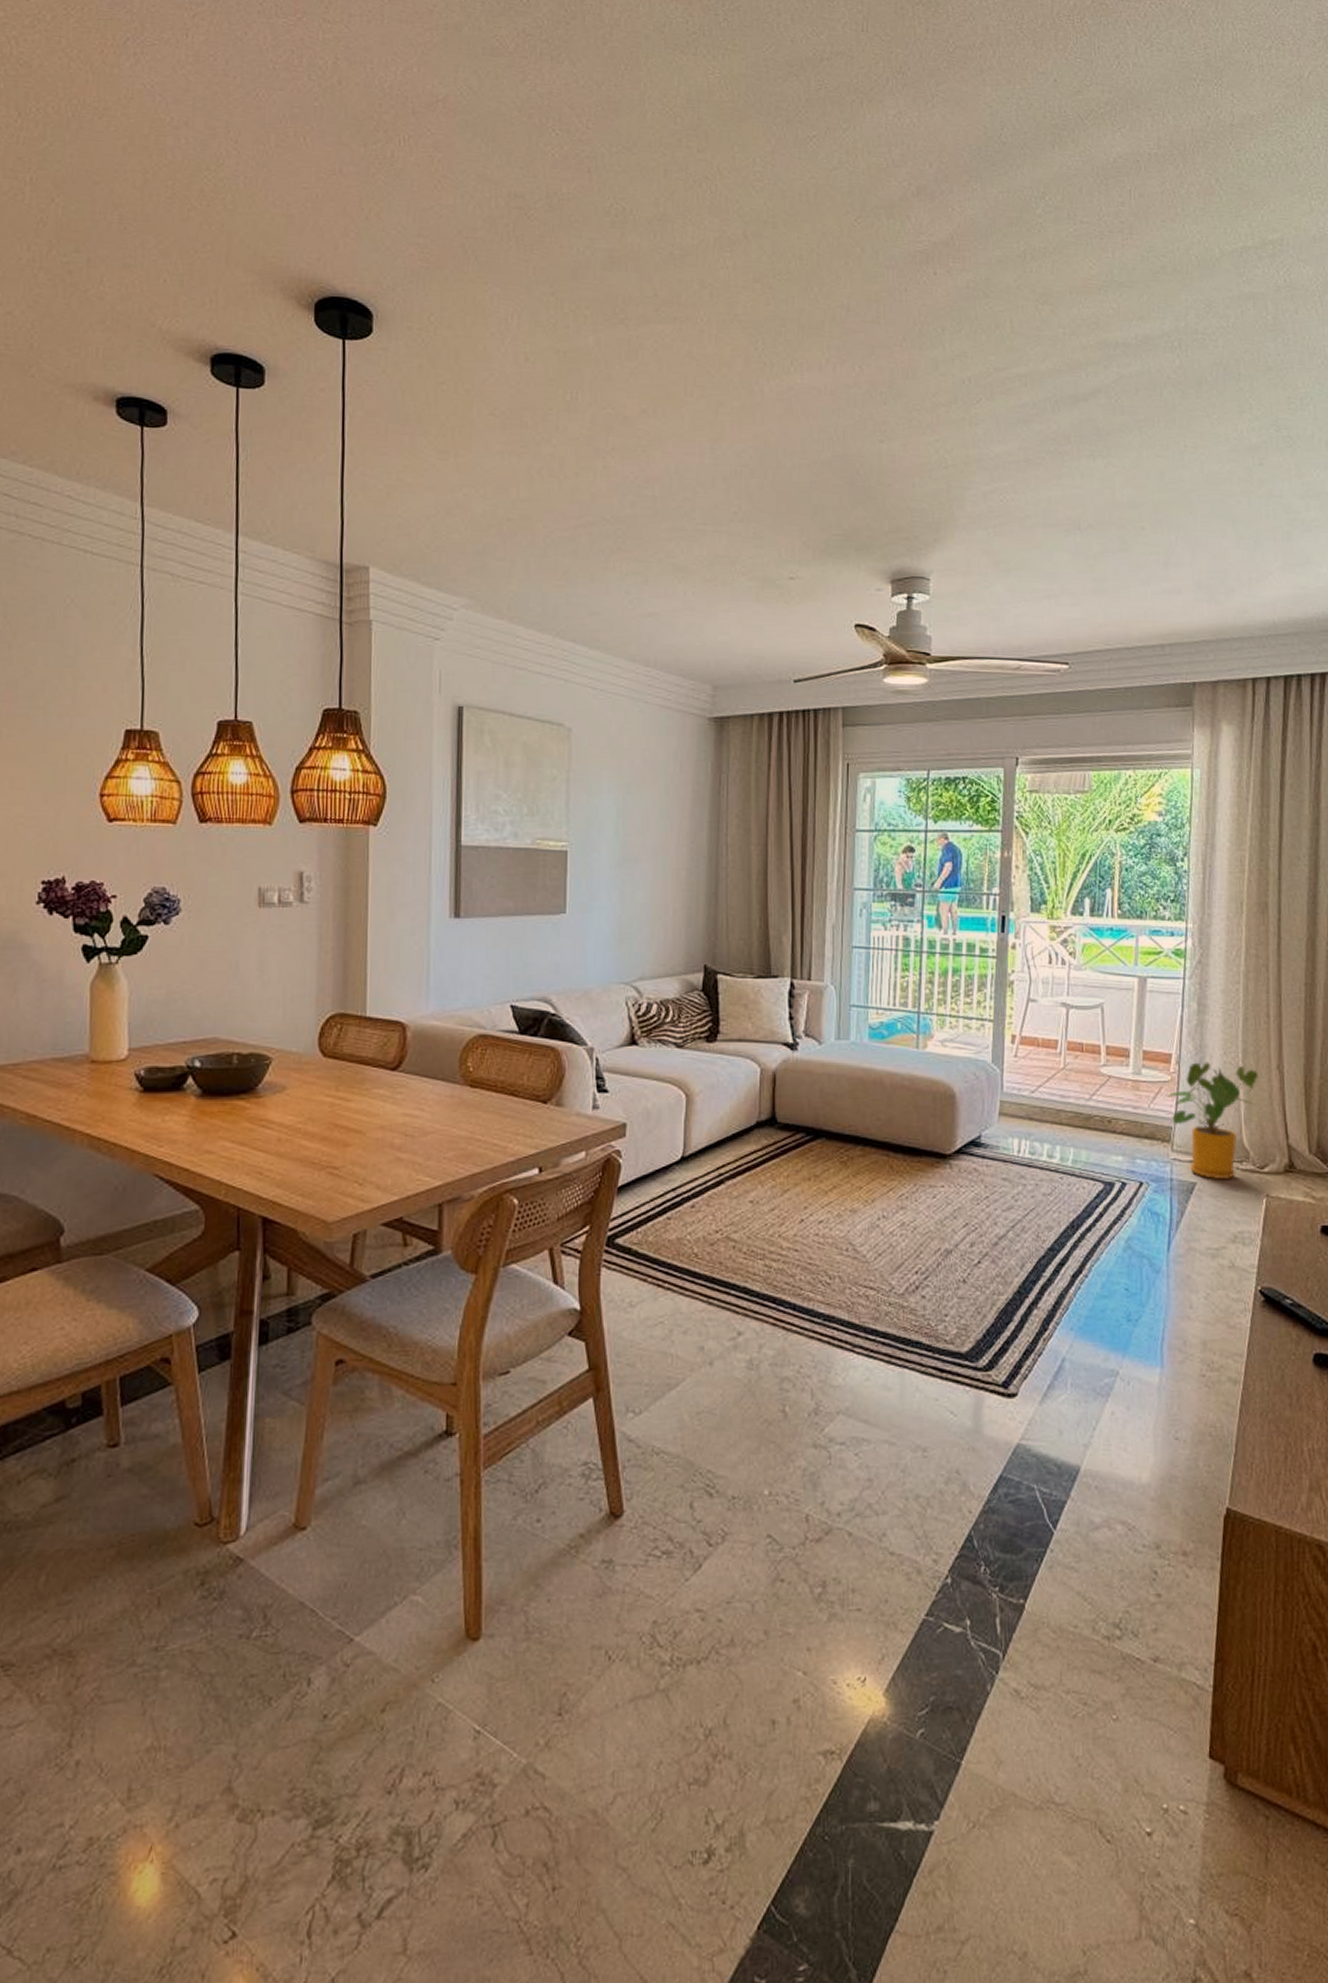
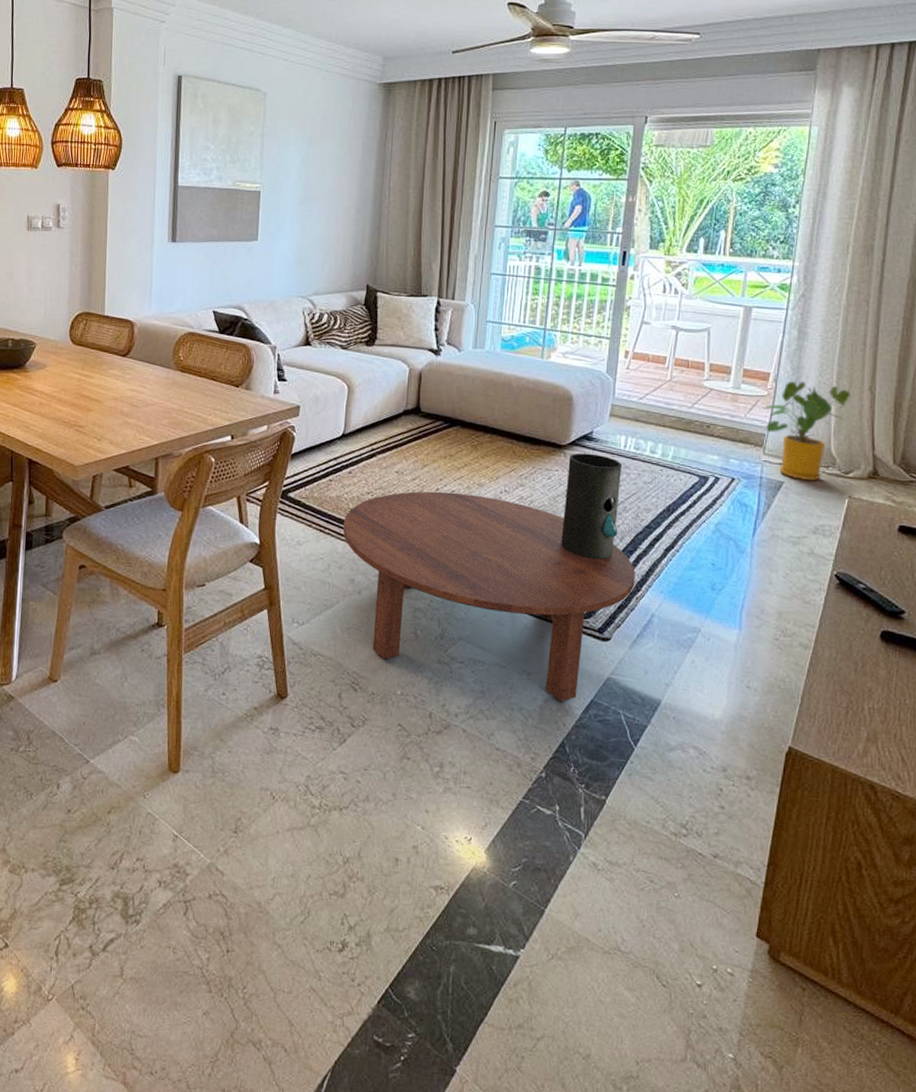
coffee table: none [686,1223,1041,1481] -> present [342,491,636,702]
vase: none [952,1163,1018,1295] -> present [561,453,622,560]

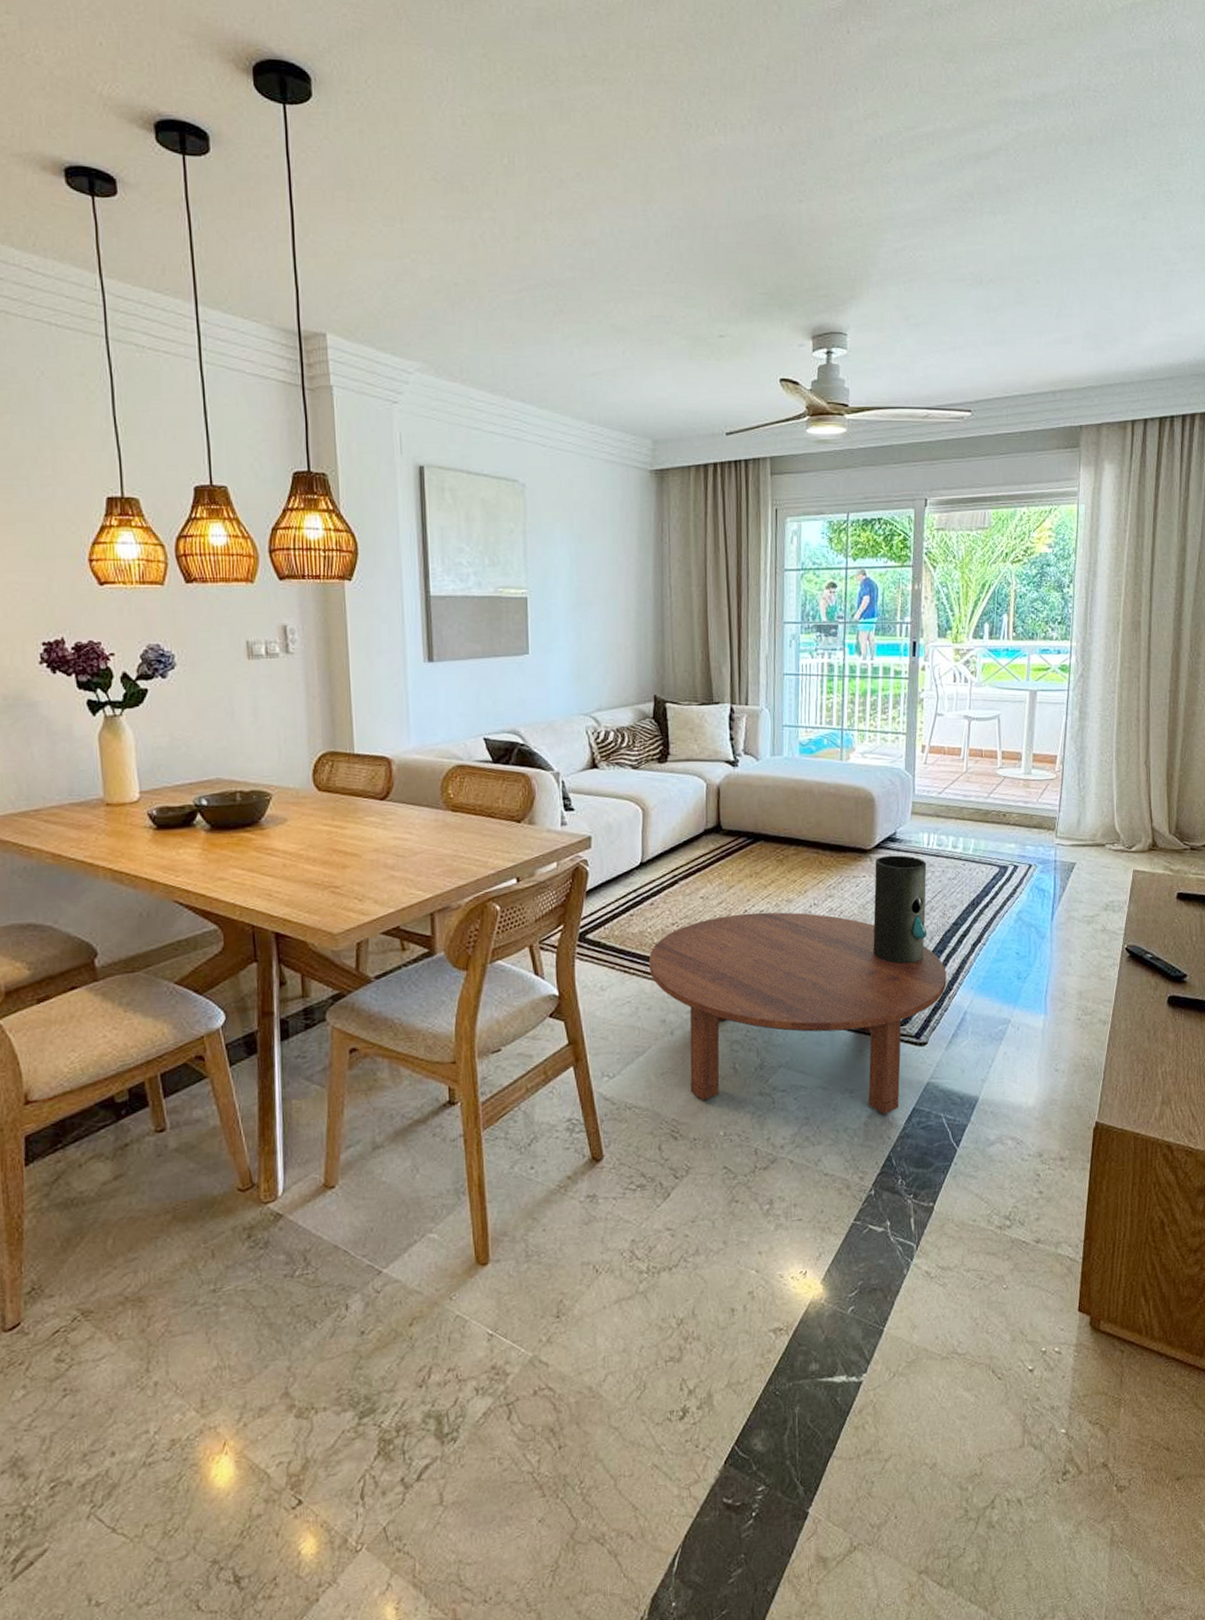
house plant: present [763,381,850,480] -> none [1053,761,1129,859]

